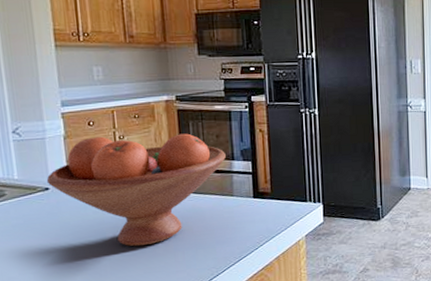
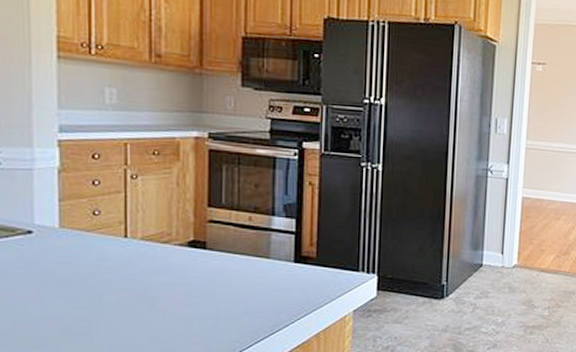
fruit bowl: present [46,133,226,247] -> none [30,173,264,311]

